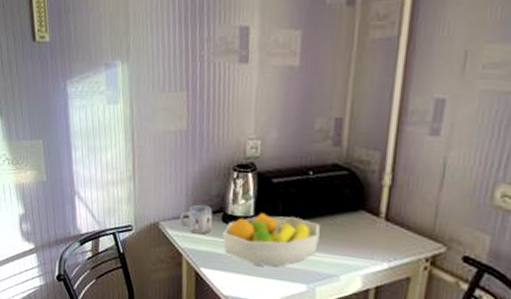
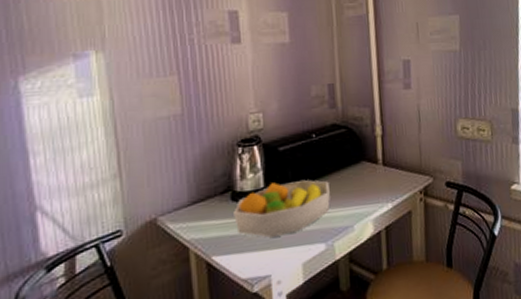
mug: present [180,204,212,234] -> none [182,187,220,221]

